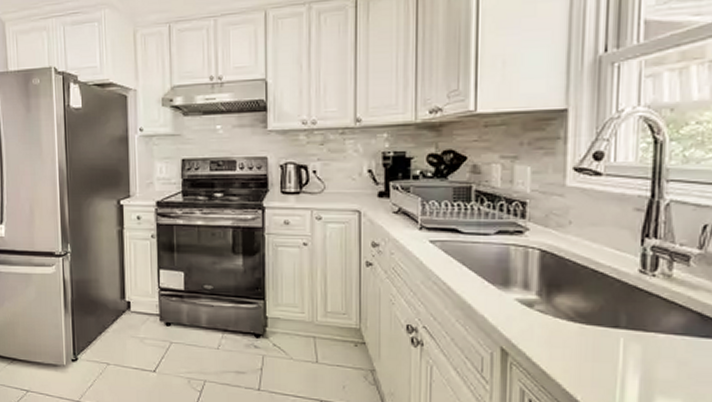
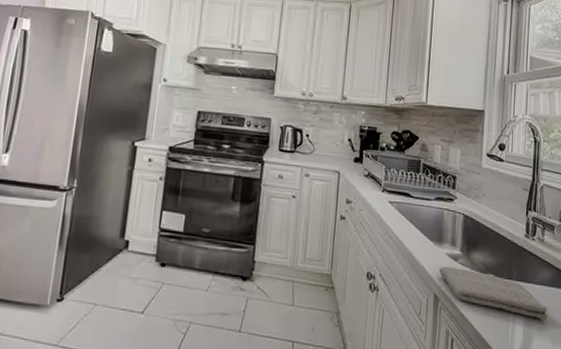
washcloth: none [507,314,679,377] -> present [439,266,548,320]

